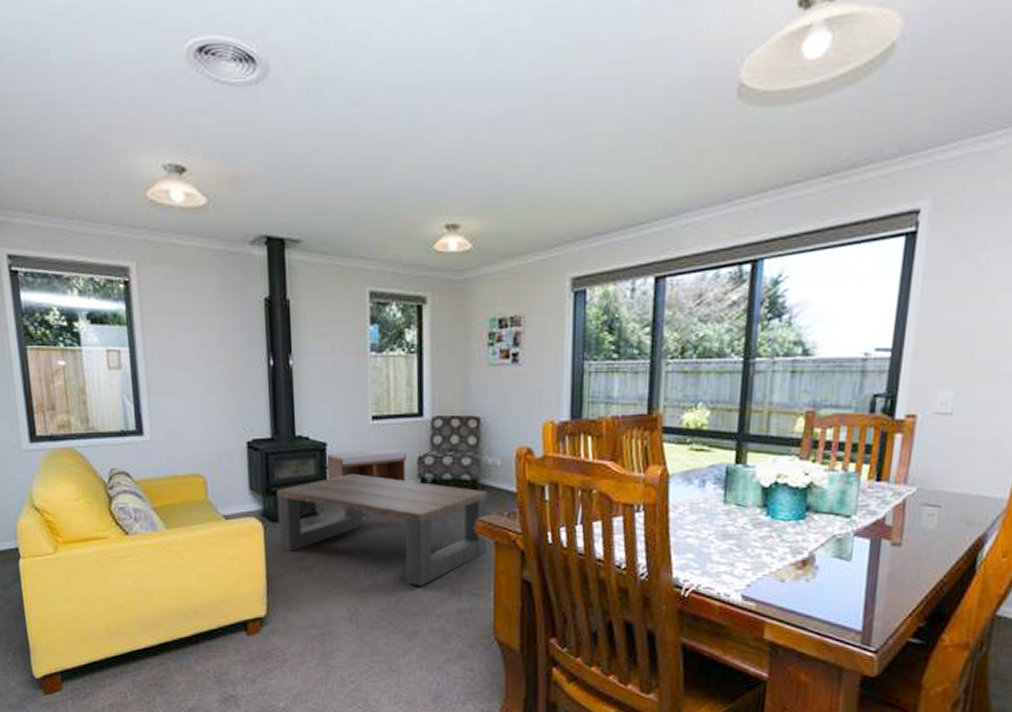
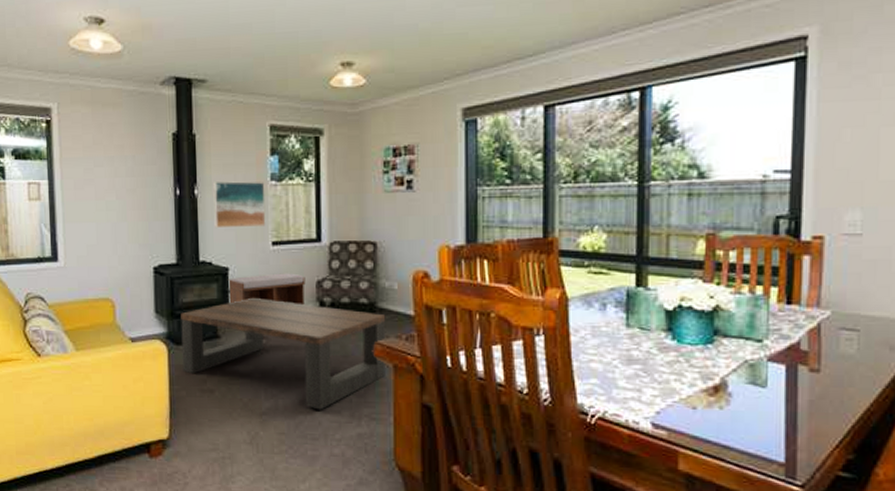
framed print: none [309,351,366,402] -> present [213,181,266,229]

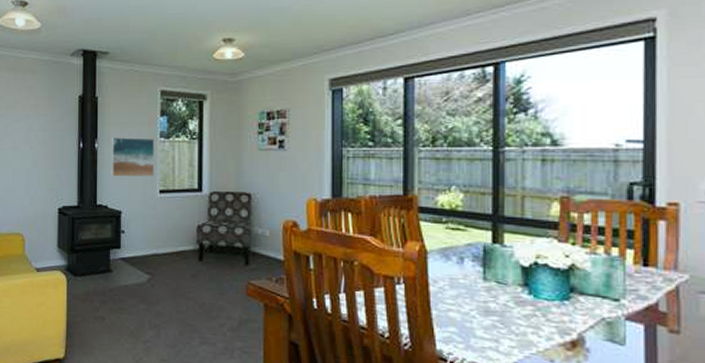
coffee table: present [181,297,386,410] -> none [79,237,258,341]
bench: present [227,273,306,306] -> none [120,217,187,247]

